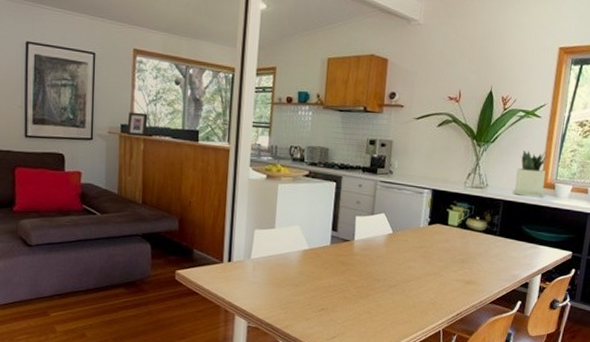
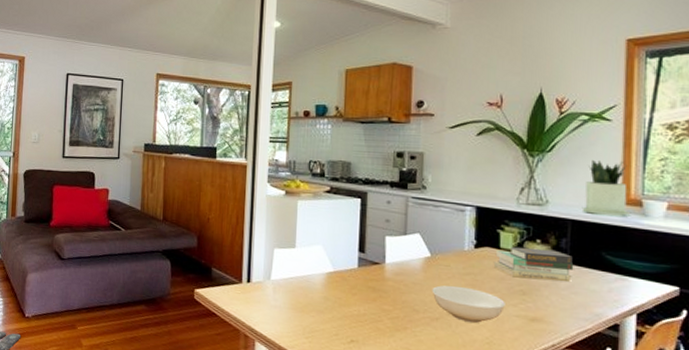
picture frame: present [126,111,148,137] -> none [149,131,169,155]
bowl: none [391,257,448,287] -> present [432,285,505,323]
books: none [441,223,502,251] -> present [493,246,574,283]

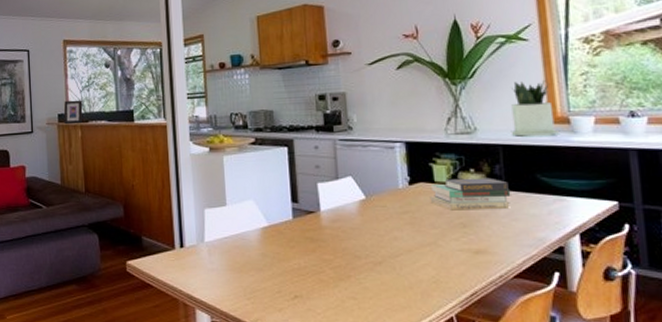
picture frame: none [149,131,169,155] -> present [63,100,83,125]
bowl: present [432,285,505,323] -> none [371,226,447,262]

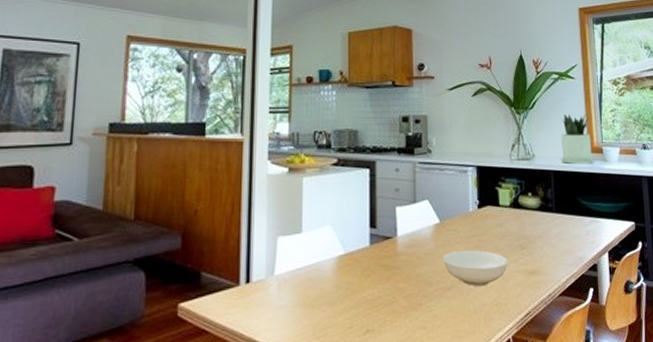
picture frame: present [63,100,83,125] -> none [116,107,144,136]
bowl: none [371,226,447,262] -> present [443,249,508,286]
books: present [429,177,511,211] -> none [495,201,559,233]

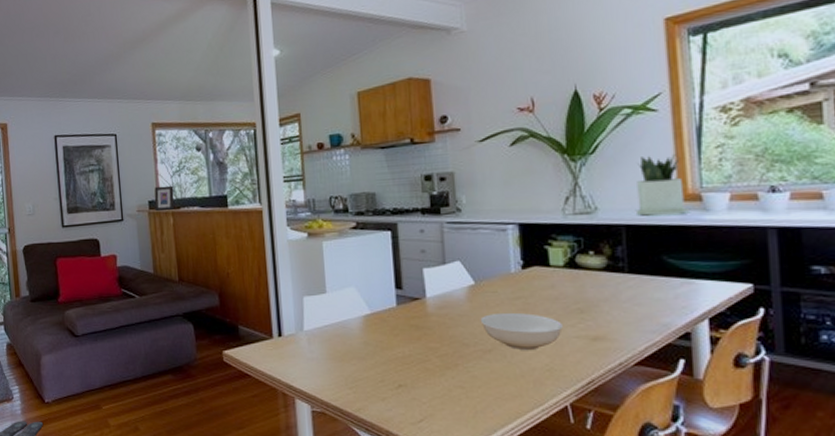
picture frame: none [116,107,144,136] -> present [154,185,175,212]

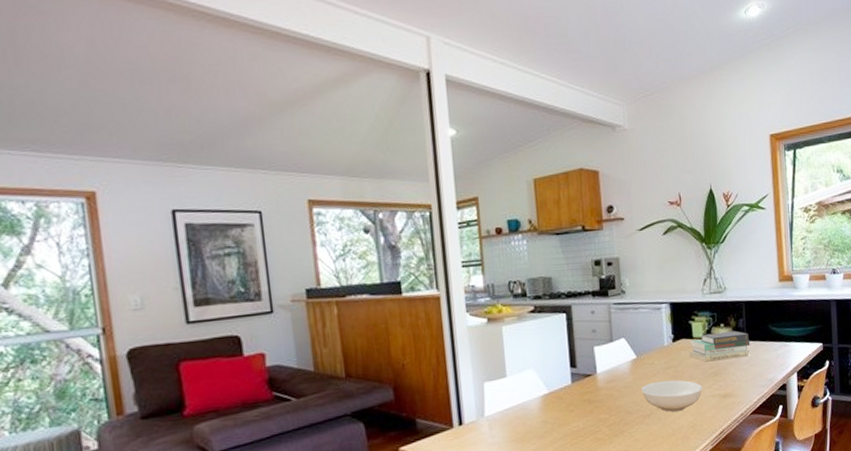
picture frame: present [154,185,175,212] -> none [313,271,339,301]
books: none [544,260,634,296] -> present [689,330,750,362]
planter: present [635,155,689,217] -> none [751,244,785,294]

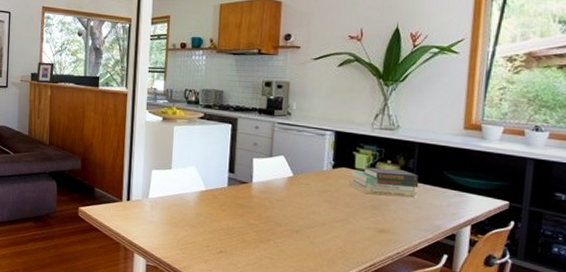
picture frame: none [313,271,339,301] -> present [36,62,55,84]
bowl: present [641,380,702,412] -> none [293,201,358,235]

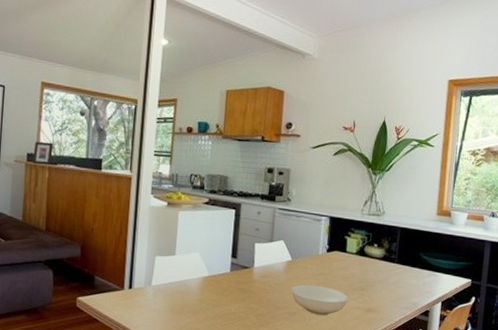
bowl: none [293,201,358,235] -> present [291,284,348,315]
books: present [348,166,419,198] -> none [340,250,400,279]

